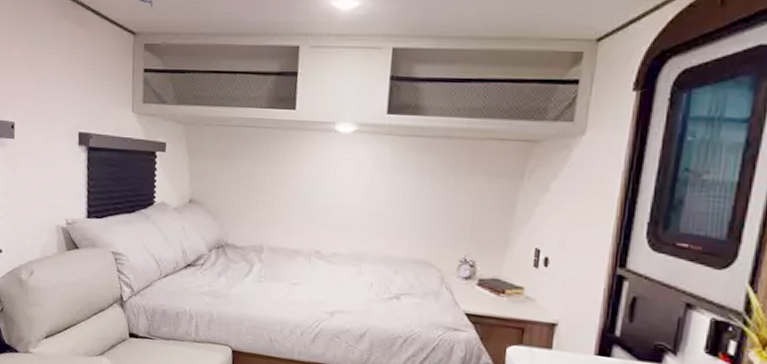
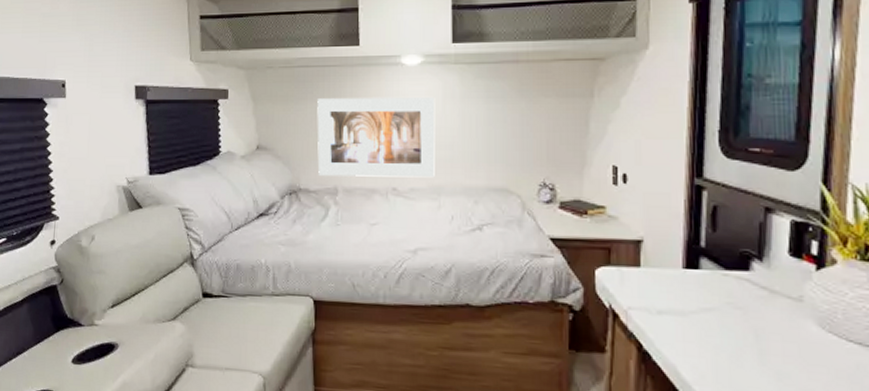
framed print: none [246,158,365,245] -> present [317,97,435,178]

